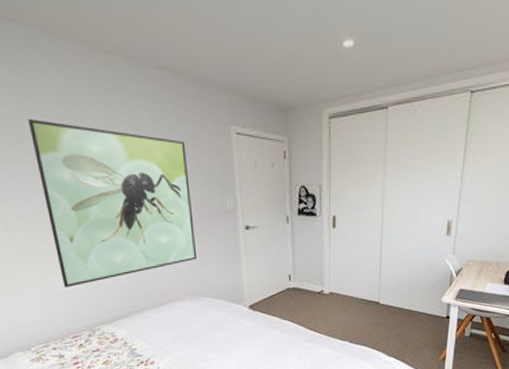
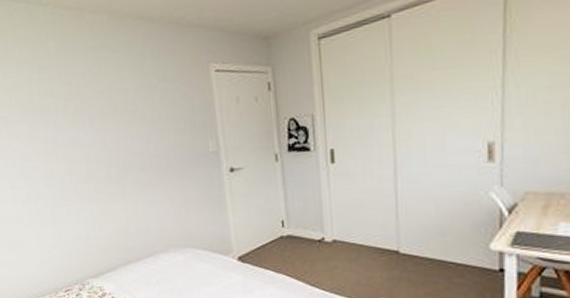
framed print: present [27,120,198,288] -> none [27,84,181,242]

